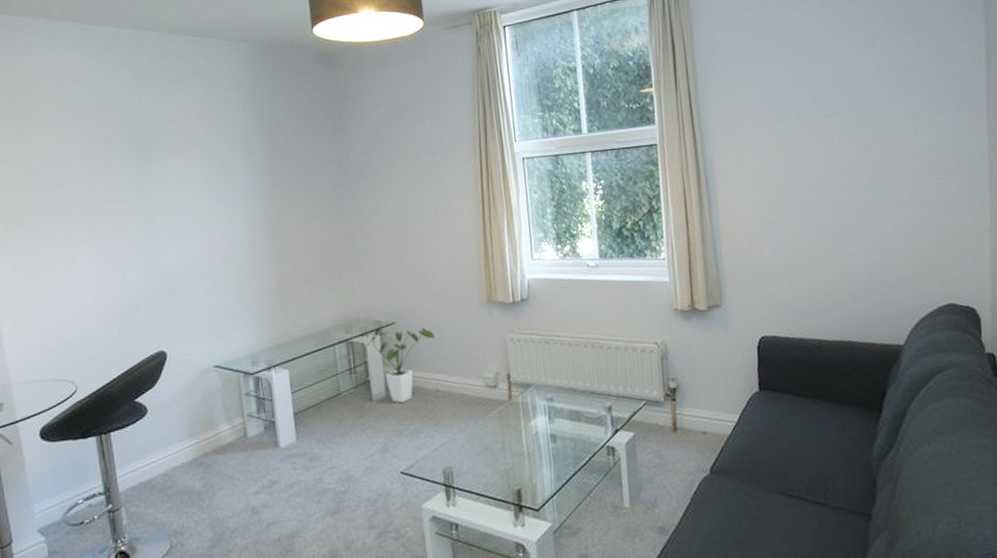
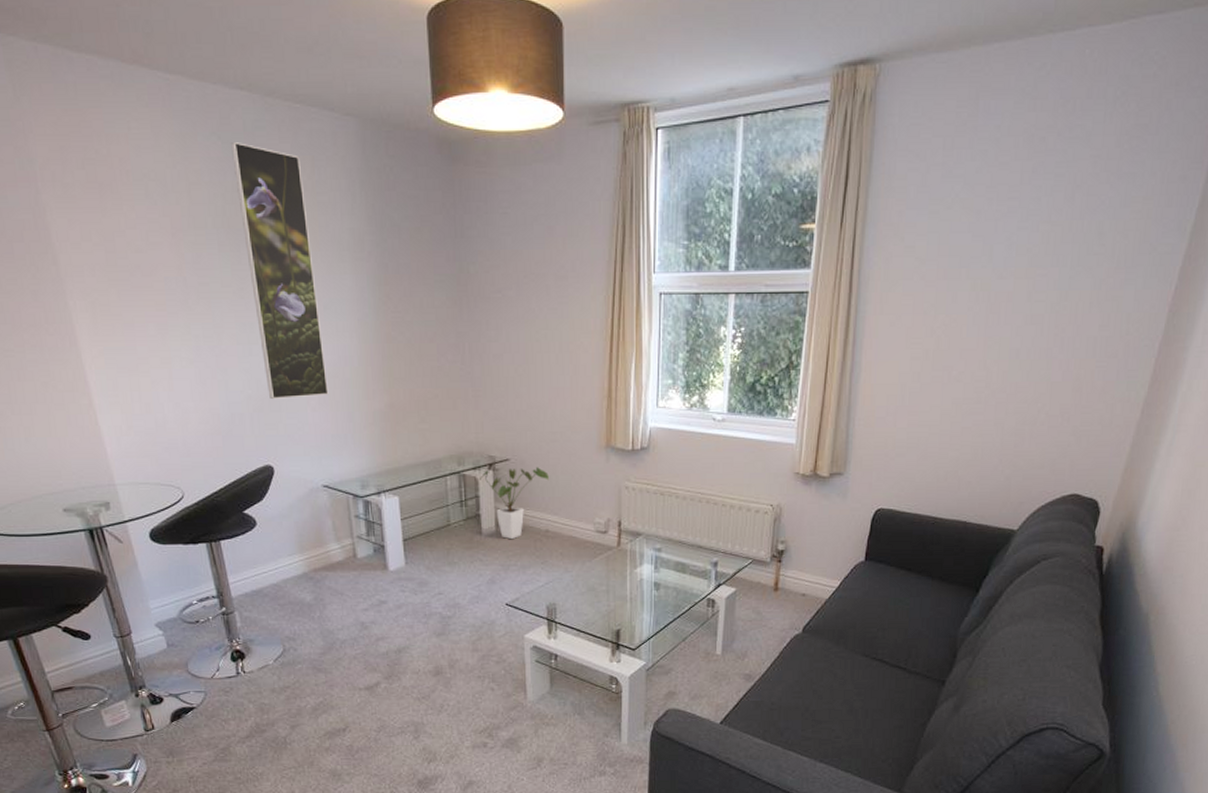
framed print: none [139,70,221,287] -> present [231,141,329,399]

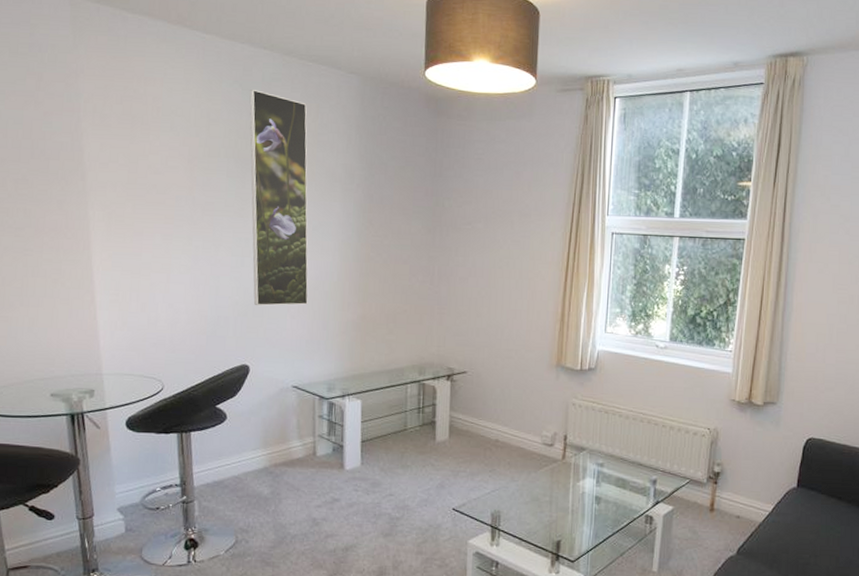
house plant: present [480,467,549,540] -> none [438,381,502,447]

